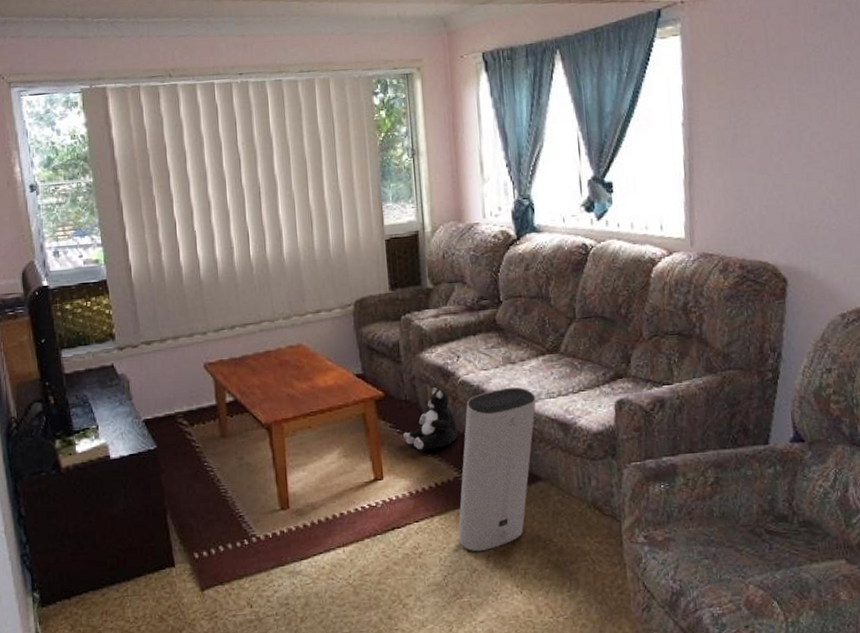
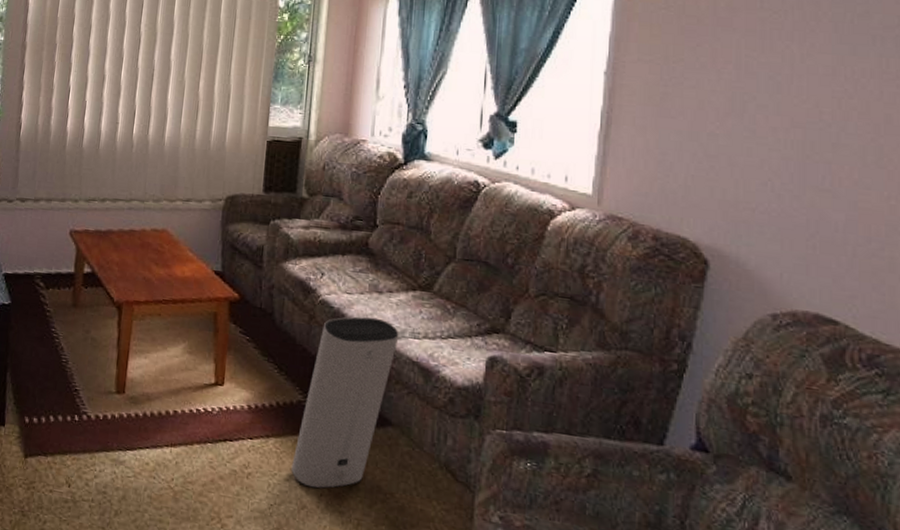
plush toy: present [403,387,458,450] -> none [252,301,310,366]

